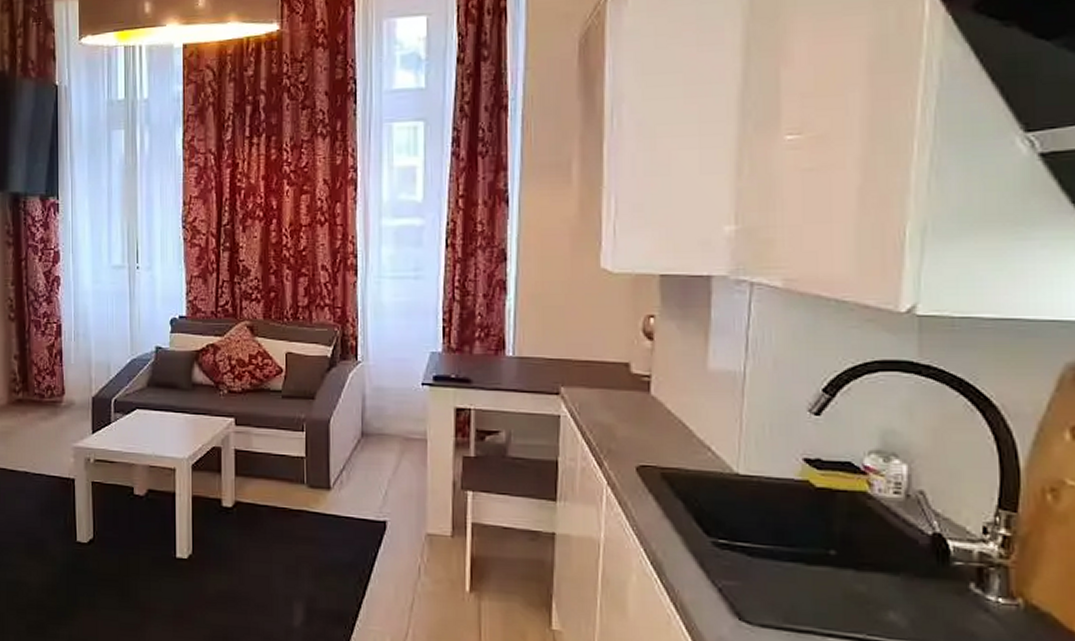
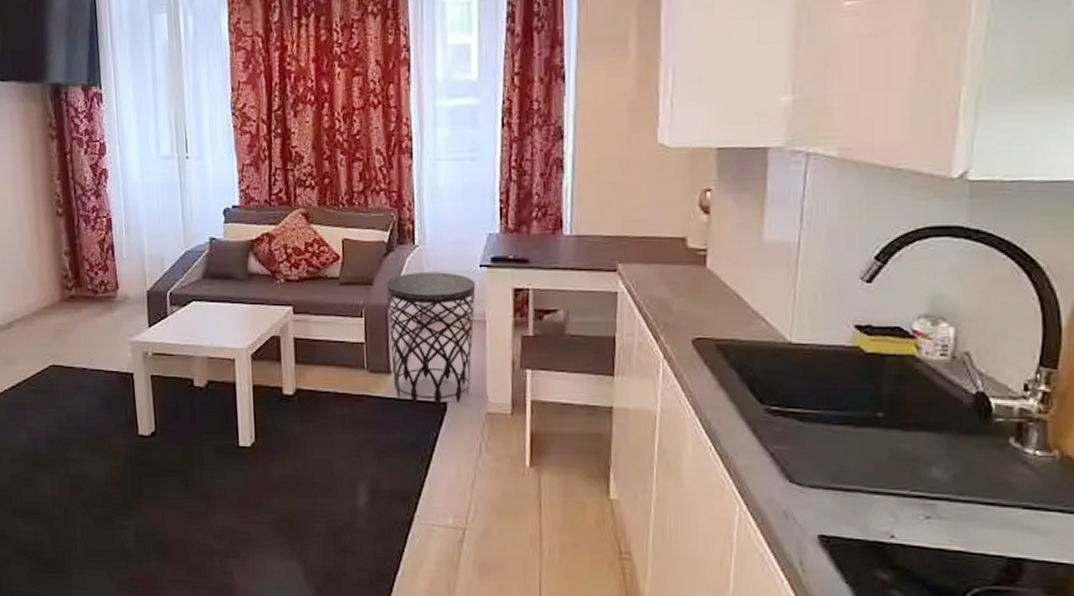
side table: none [328,388,418,526] -> present [386,272,476,407]

